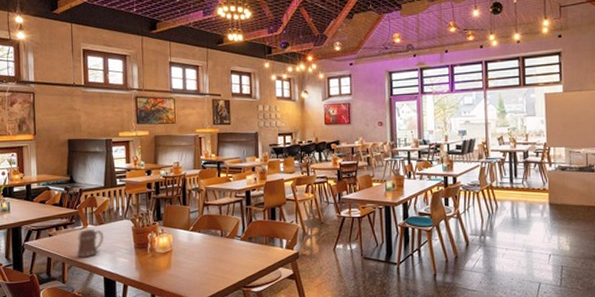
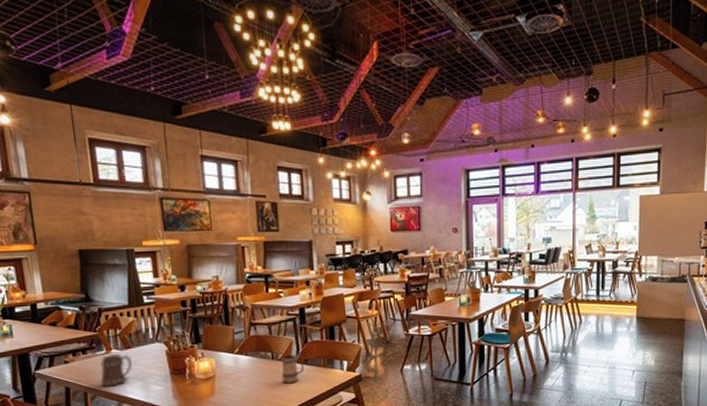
beer mug: none [229,233,249,259] -> present [282,354,305,384]

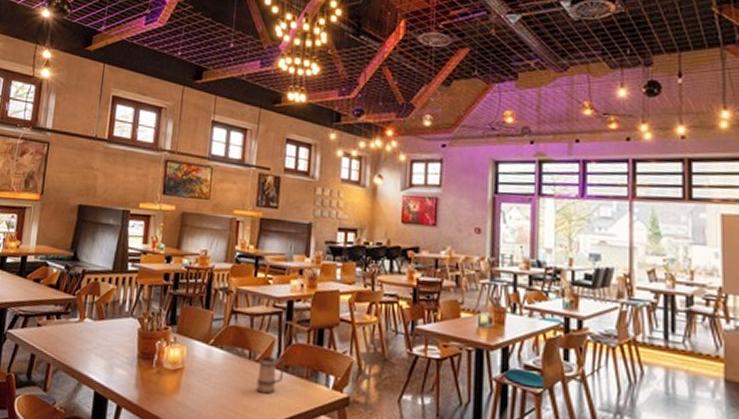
beer mug: present [100,353,133,388] -> none [66,322,103,363]

